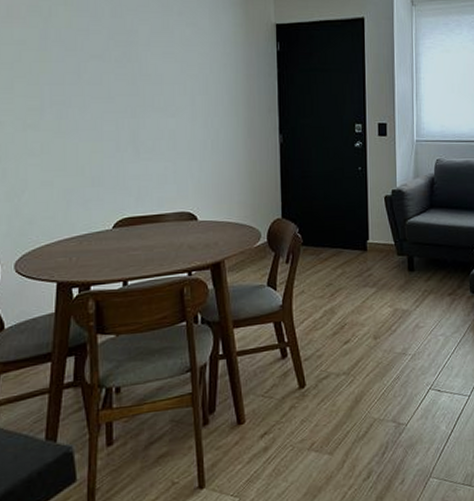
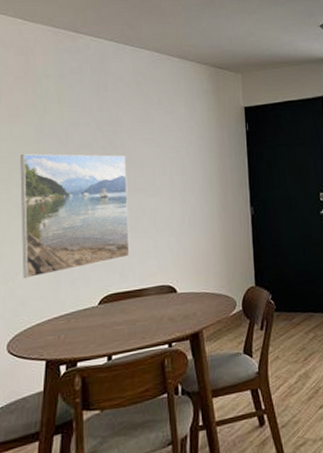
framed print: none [23,61,147,197] -> present [20,153,130,279]

